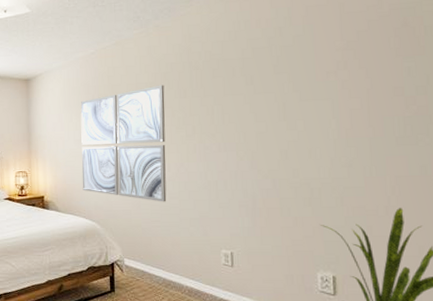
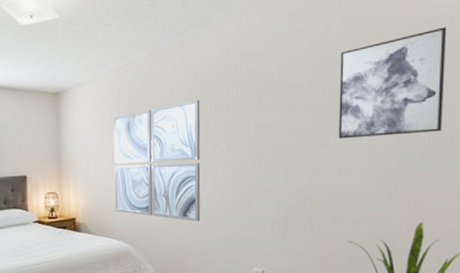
wall art: none [305,13,418,123] -> present [338,27,447,139]

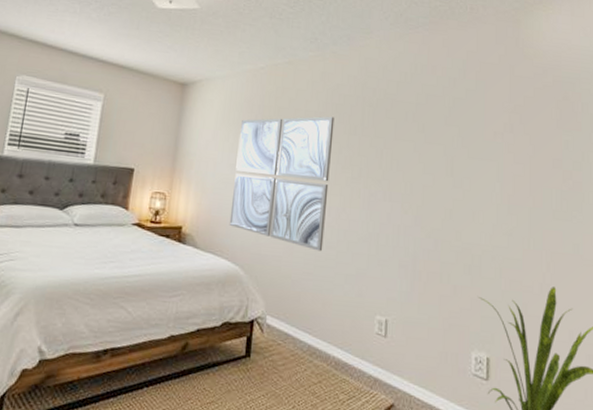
wall art: present [338,27,447,139] -> none [472,87,575,191]

